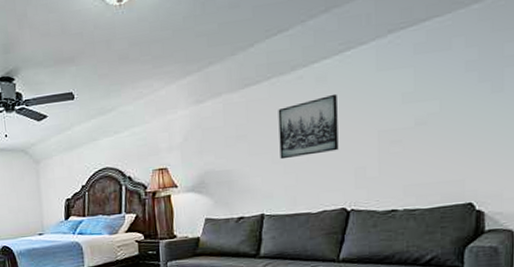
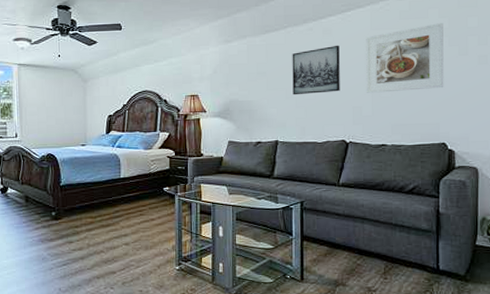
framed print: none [370,54,471,150] -> present [365,23,444,93]

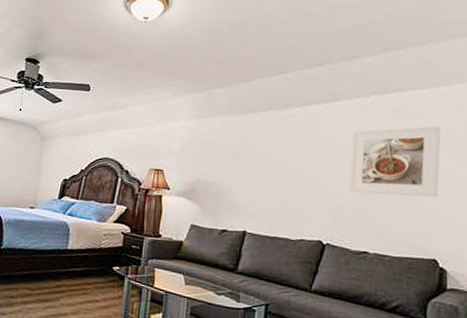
wall art: present [292,45,340,95] -> none [267,135,323,187]

